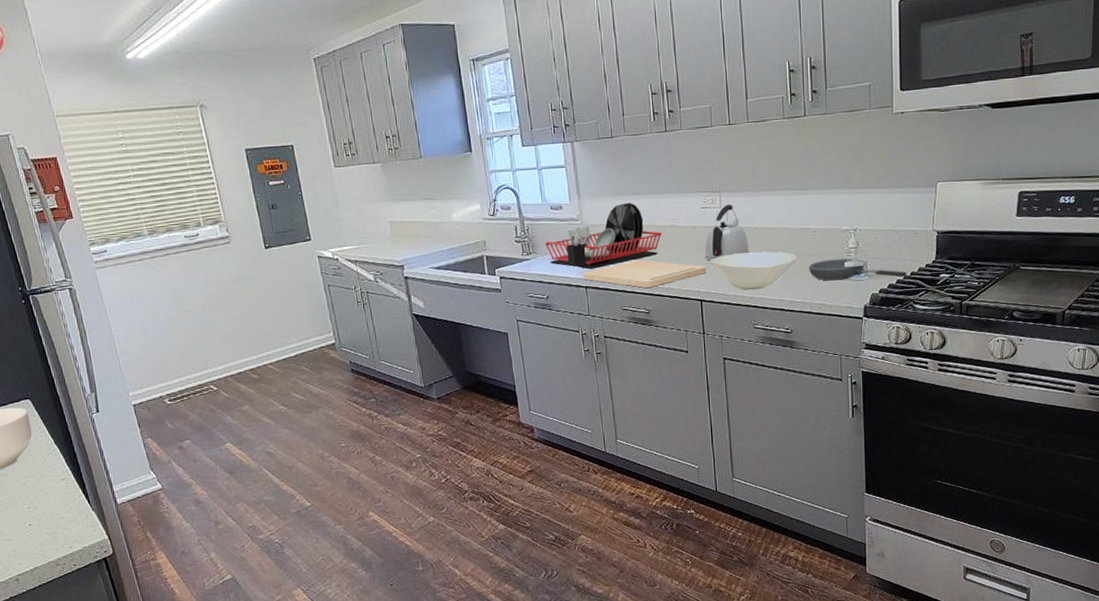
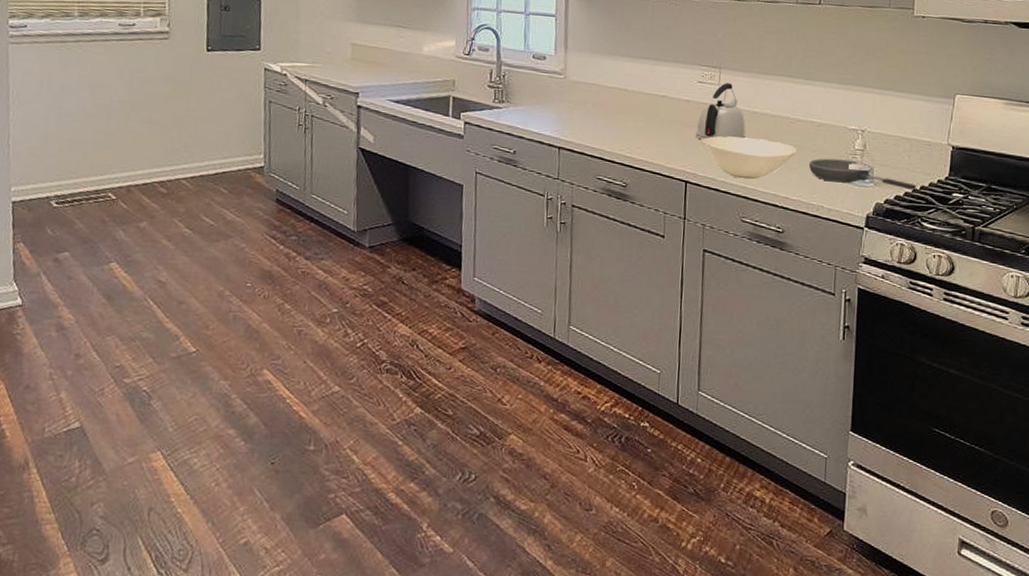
dish rack: present [545,202,662,269] -> none [521,63,651,129]
cutting board: present [583,260,707,289] -> none [558,127,696,160]

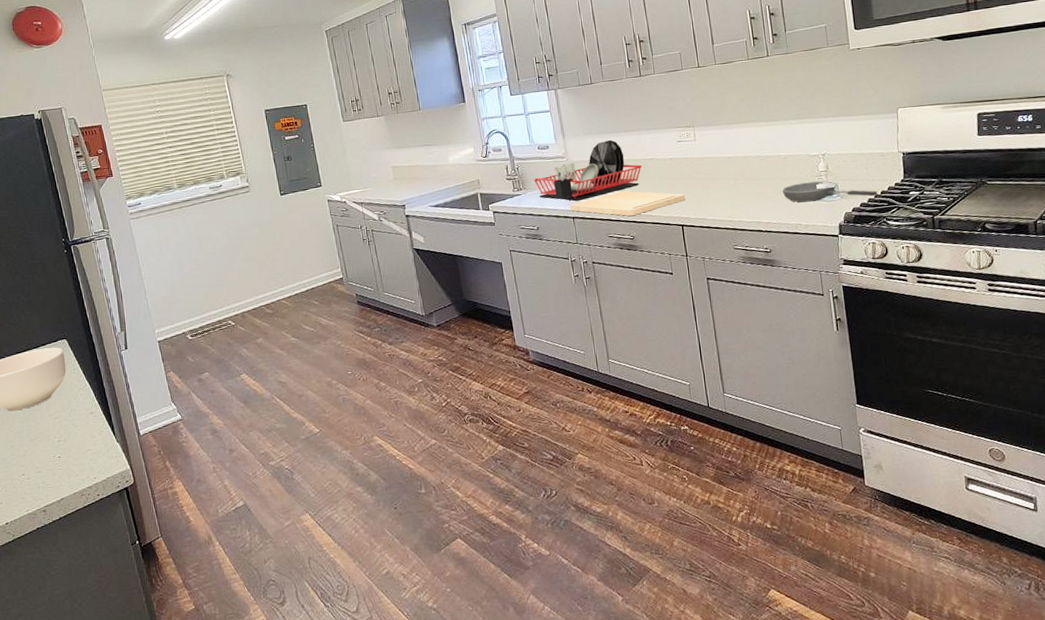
dish rack: none [521,63,651,129] -> present [534,139,642,201]
cutting board: none [558,127,696,160] -> present [570,191,686,217]
kettle: present [695,83,746,140] -> none [682,137,726,189]
bowl: present [700,136,798,180] -> none [688,178,771,215]

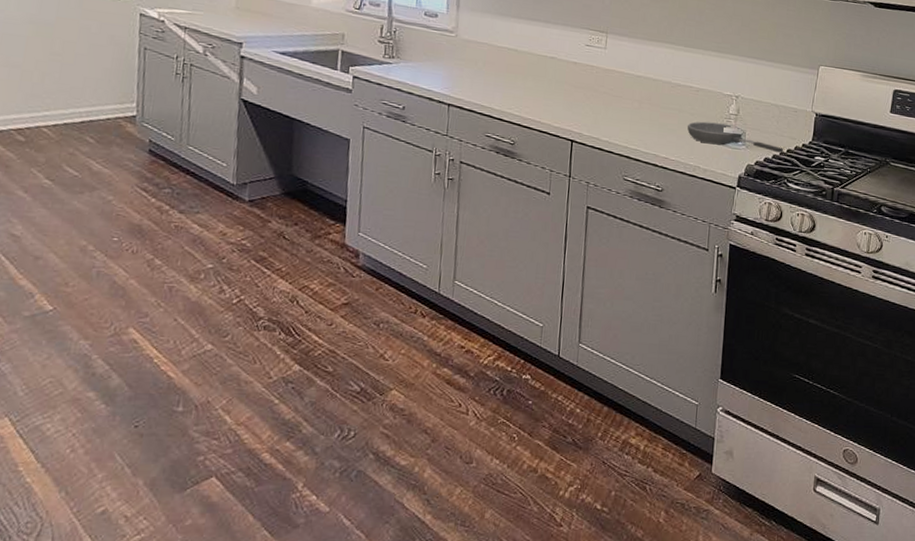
dish rack: present [534,139,642,201] -> none [412,24,541,87]
cutting board: present [570,191,686,217] -> none [448,86,582,118]

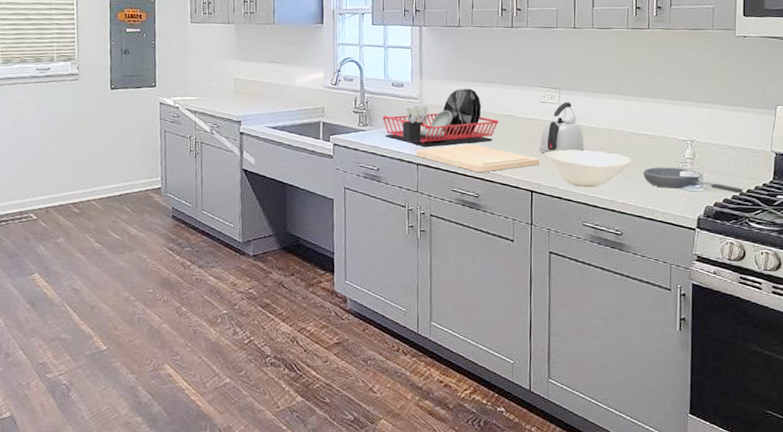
dish rack: none [412,24,541,87] -> present [382,88,499,148]
cutting board: none [448,86,582,118] -> present [416,144,540,173]
kettle: none [582,47,630,101] -> present [539,102,585,154]
bowl: none [586,97,677,140] -> present [544,149,632,188]

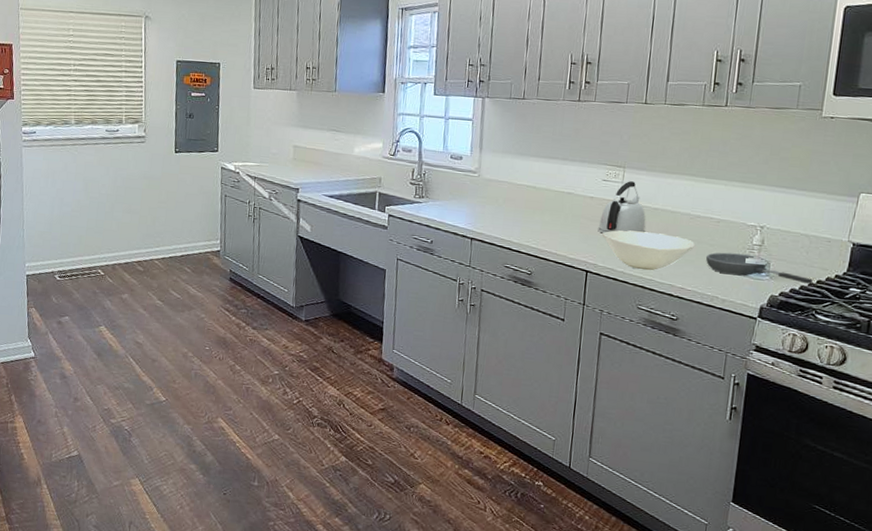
dish rack: present [382,88,499,148] -> none [439,163,558,222]
cutting board: present [416,144,540,173] -> none [471,220,598,250]

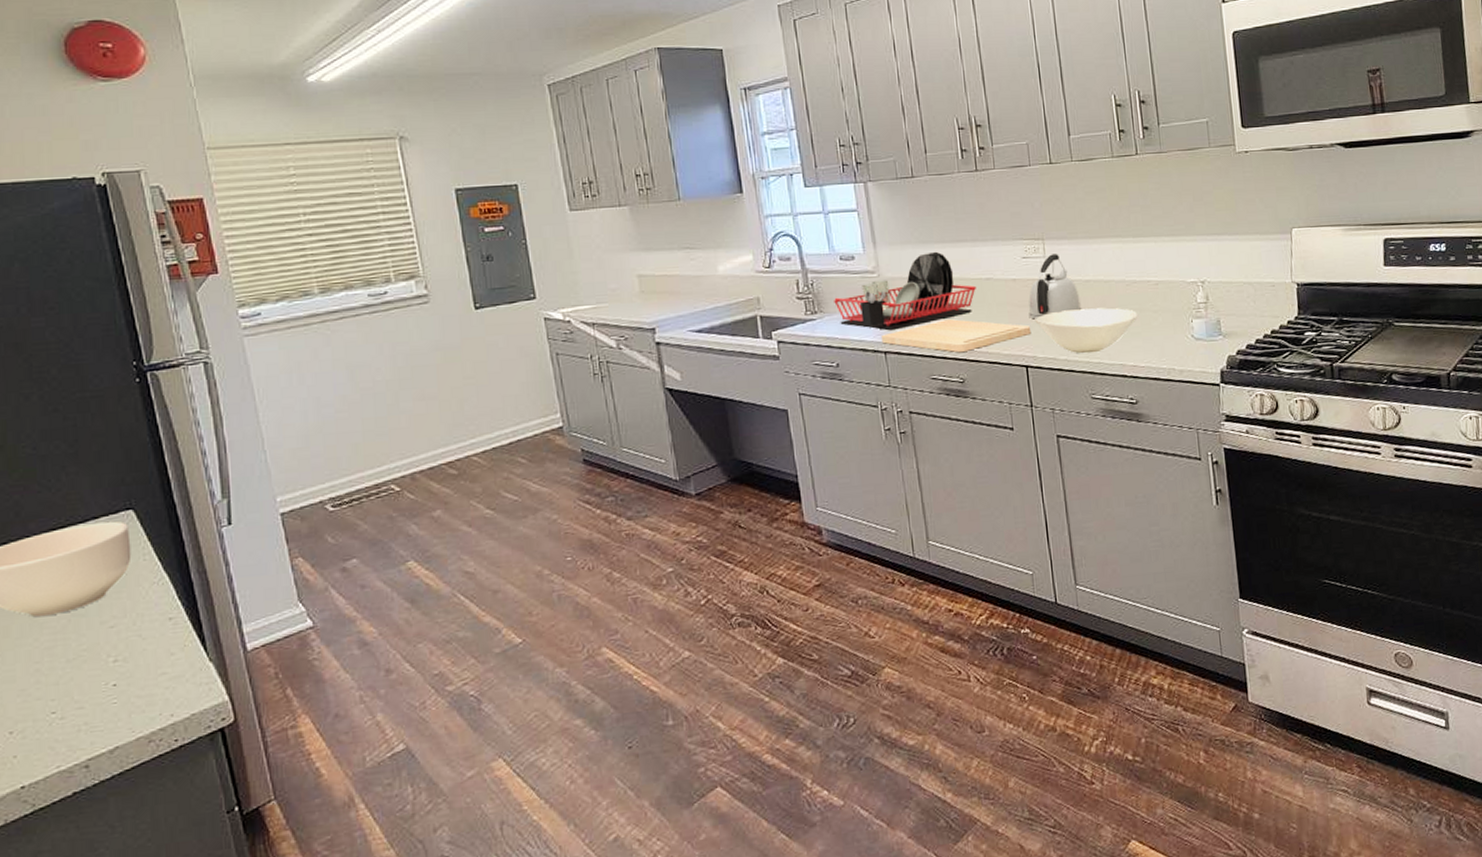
dish rack: none [439,163,558,222] -> present [834,251,976,331]
cutting board: none [471,220,598,250] -> present [882,319,1032,353]
frying pan: present [705,252,813,284] -> none [1151,315,1267,341]

